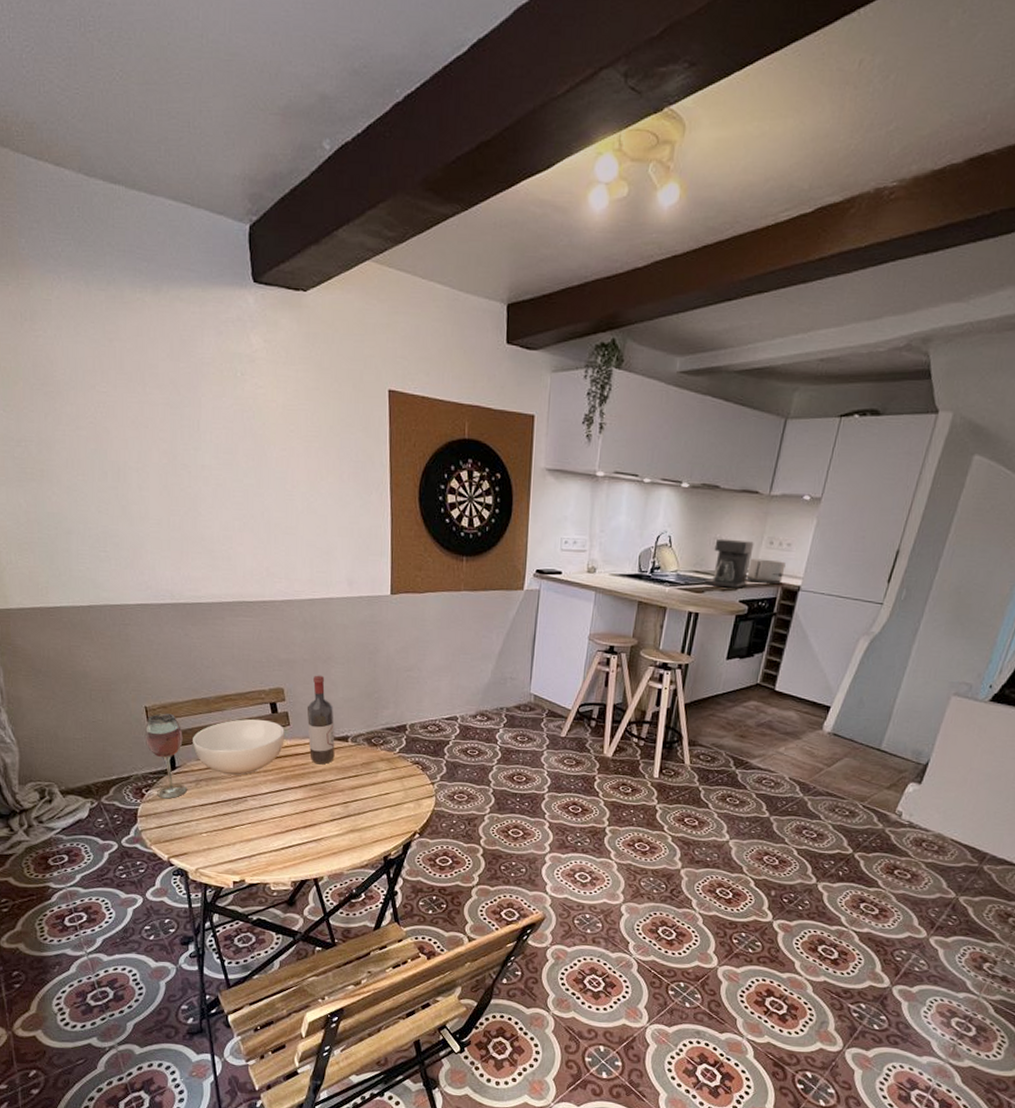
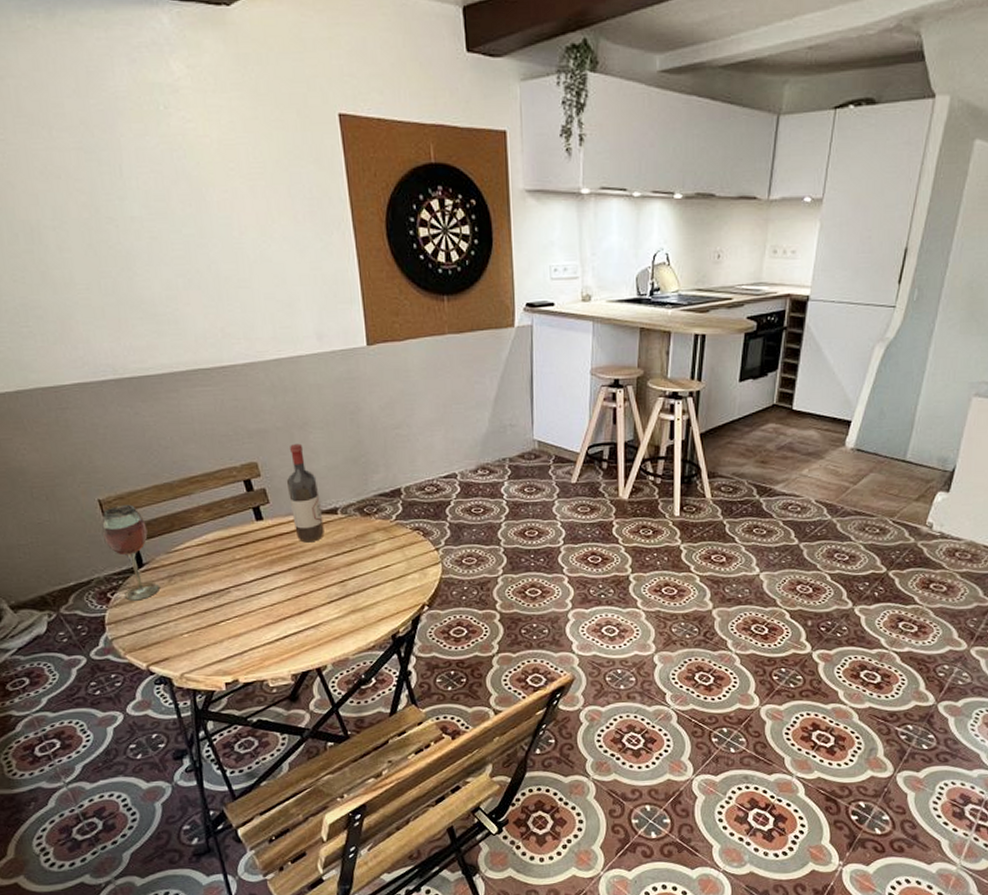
bowl: present [192,718,285,775] -> none [158,499,265,566]
coffee maker: present [704,538,754,588] -> none [708,251,757,305]
toaster: present [746,558,786,584] -> none [752,269,792,296]

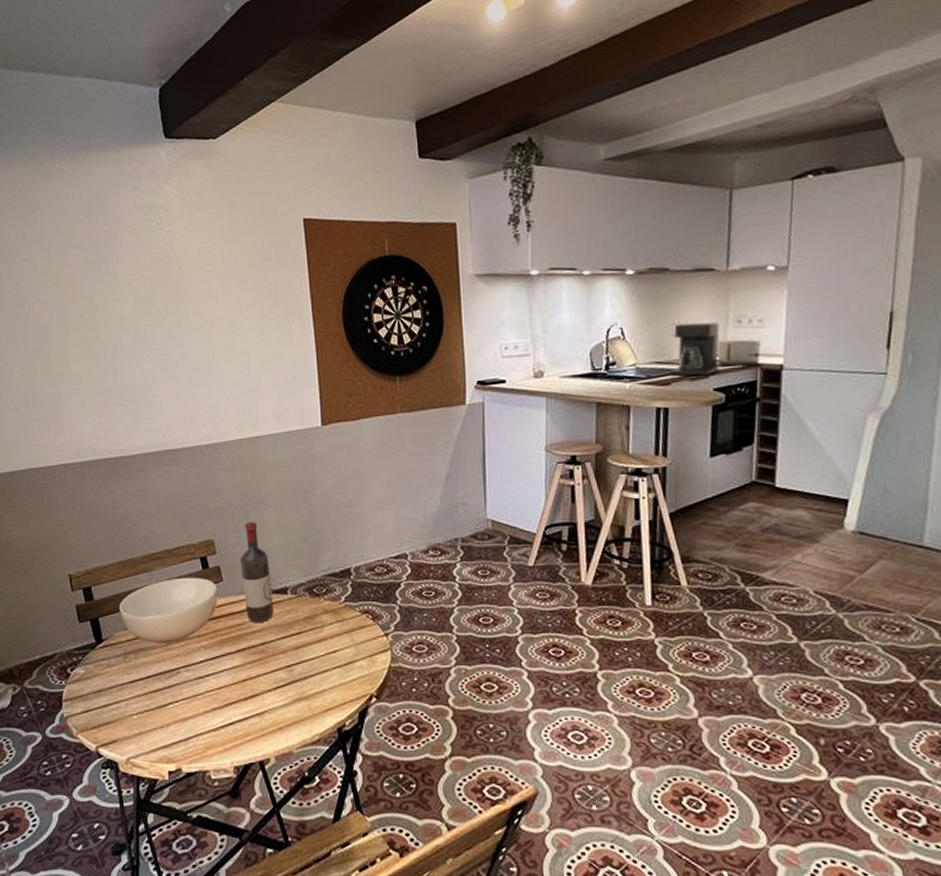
wineglass: present [102,504,159,601] -> none [70,579,115,678]
bowl: none [158,499,265,566] -> present [118,577,218,644]
coffee maker: none [708,251,757,305] -> present [669,322,720,377]
toaster: none [752,269,792,296] -> present [717,339,761,367]

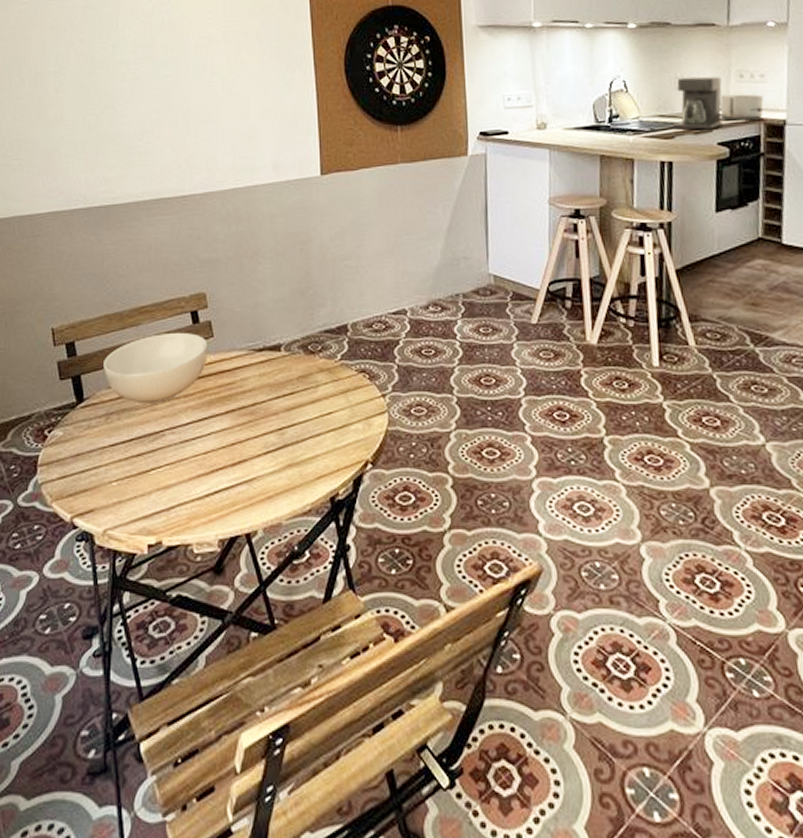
wine bottle: present [240,521,274,623] -> none [232,274,266,382]

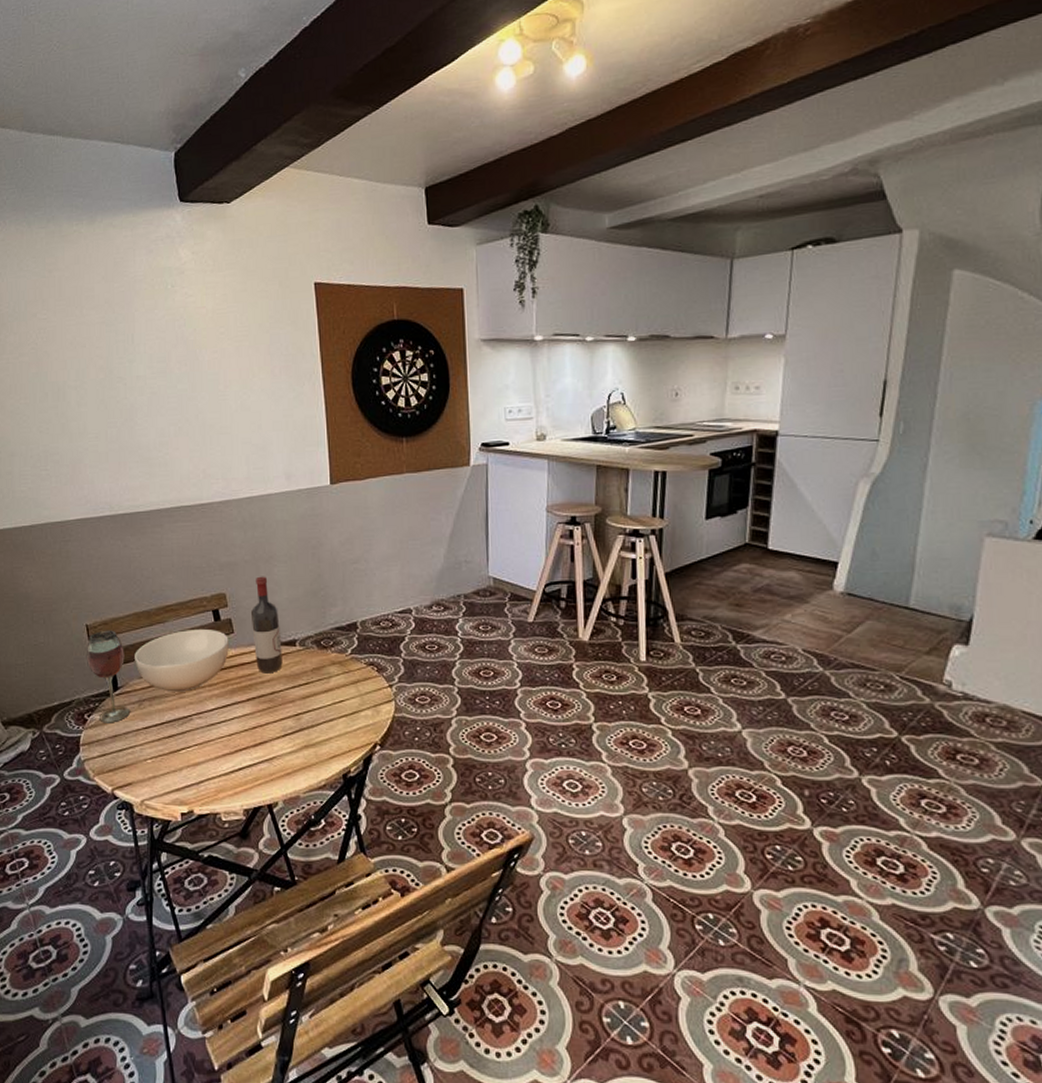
wineglass: none [51,334,95,440] -> present [87,630,130,723]
wine bottle: none [232,274,266,382] -> present [250,576,283,674]
coffee maker: present [672,76,723,131] -> none [667,388,718,441]
toaster: present [720,94,764,121] -> none [714,405,757,432]

